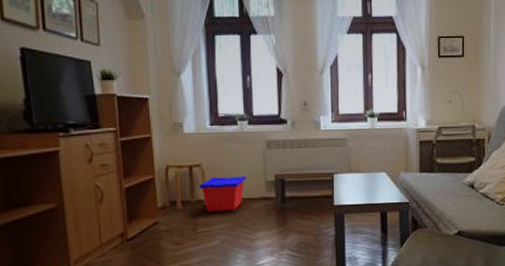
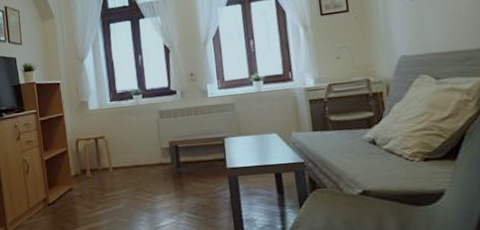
storage bin: present [199,176,247,212] -> none [104,145,144,178]

